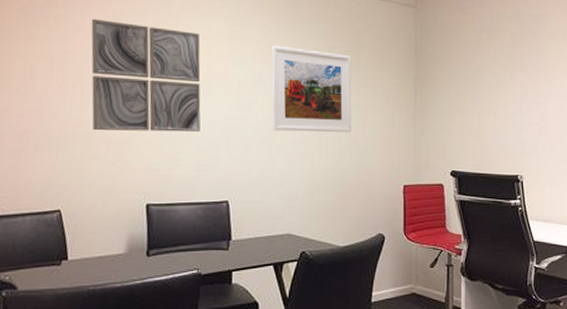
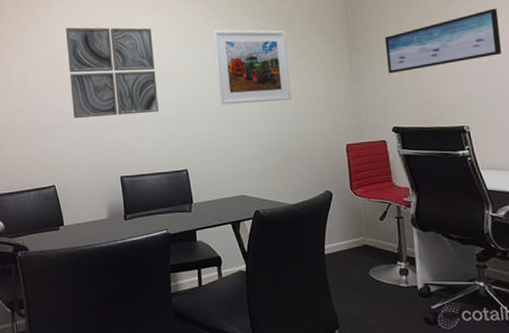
wall art: none [451,60,558,115] -> present [384,8,502,74]

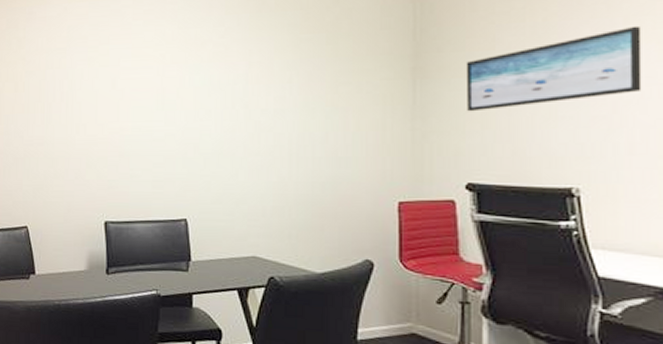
wall art: present [65,27,159,119] -> none [48,37,156,149]
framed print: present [213,29,292,105] -> none [230,45,329,142]

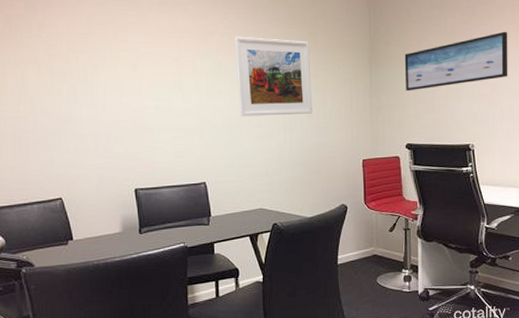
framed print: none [230,45,329,142] -> present [234,36,312,117]

